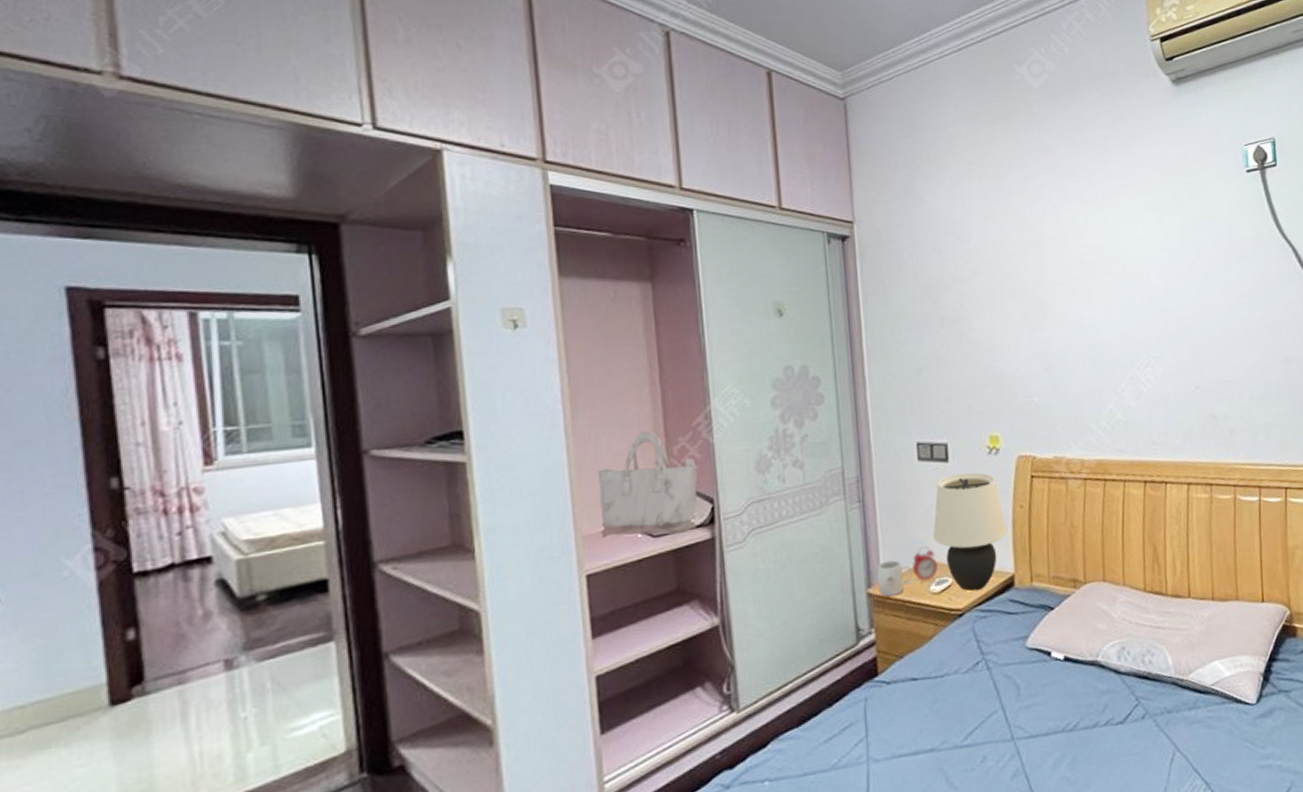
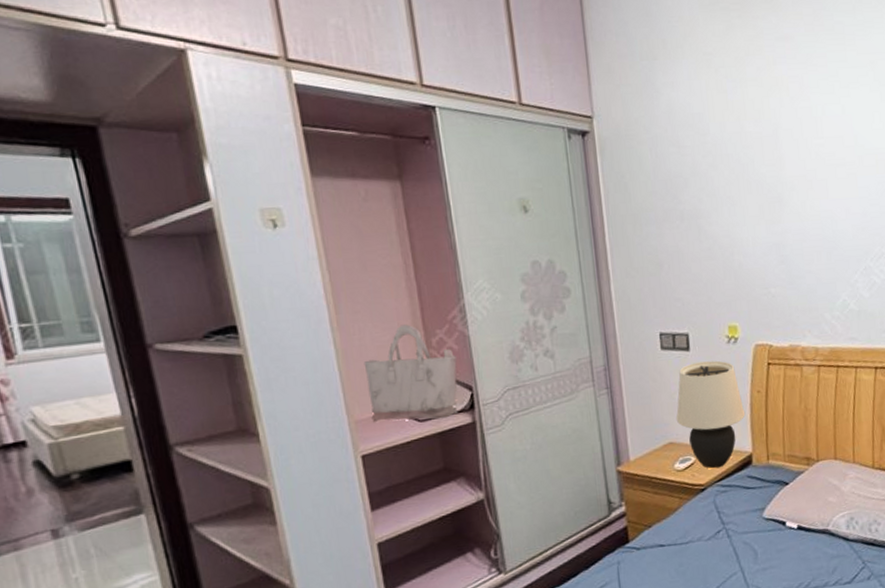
mug: present [877,560,914,597] -> none [625,441,659,474]
alarm clock: present [912,546,938,583] -> none [657,428,681,462]

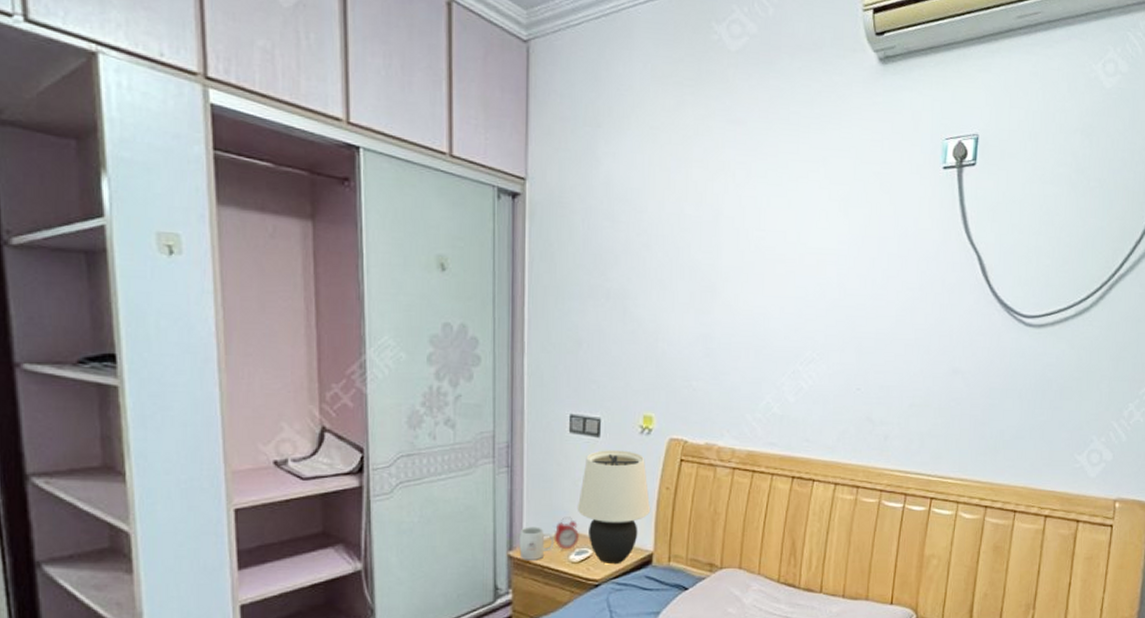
handbag: present [363,324,458,423] -> none [249,374,351,479]
mug: none [625,441,659,474] -> present [519,527,555,560]
alarm clock: none [657,428,681,462] -> present [554,517,579,551]

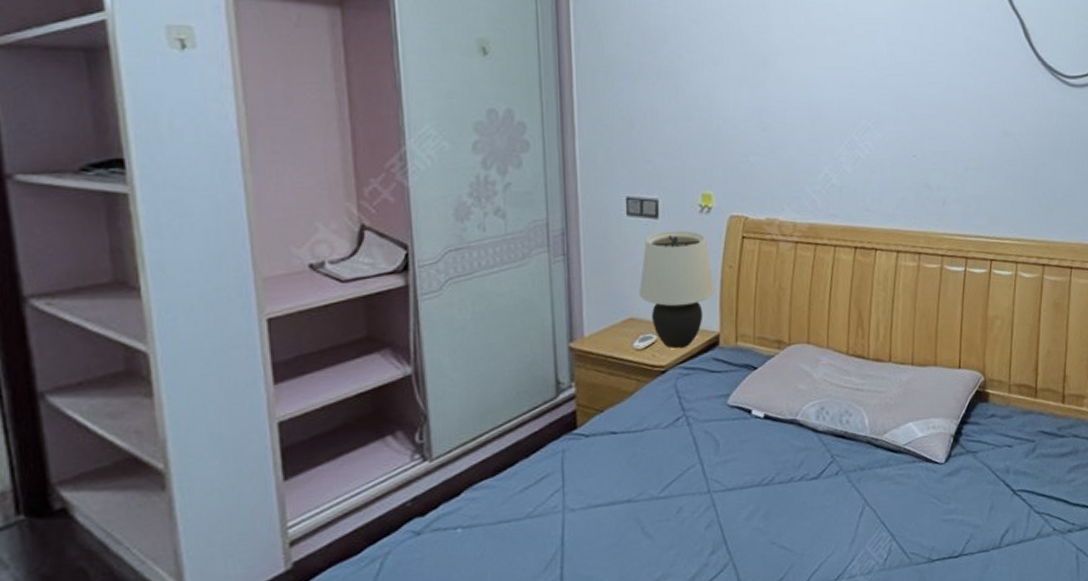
mug: present [519,527,555,560] -> none [580,315,618,351]
alarm clock: present [554,517,579,551] -> none [616,302,642,339]

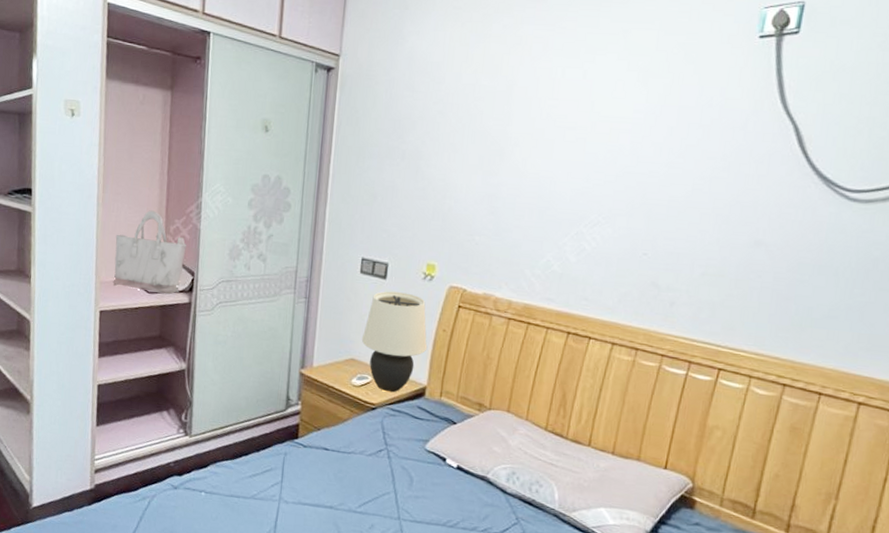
handbag: none [279,170,393,282] -> present [113,210,188,295]

